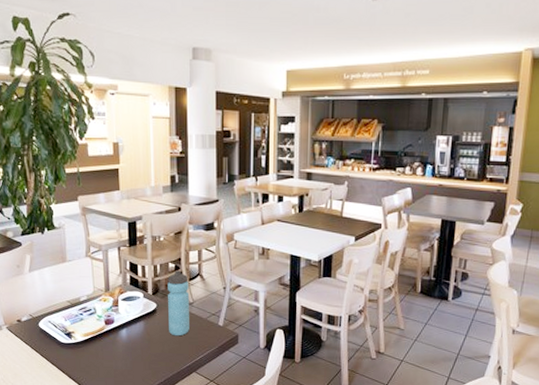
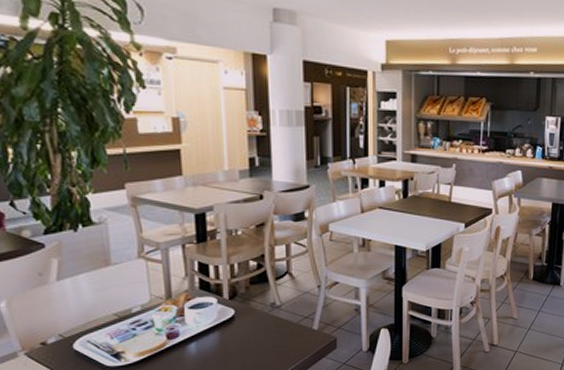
water bottle: present [167,270,189,336] -> none [248,269,277,346]

